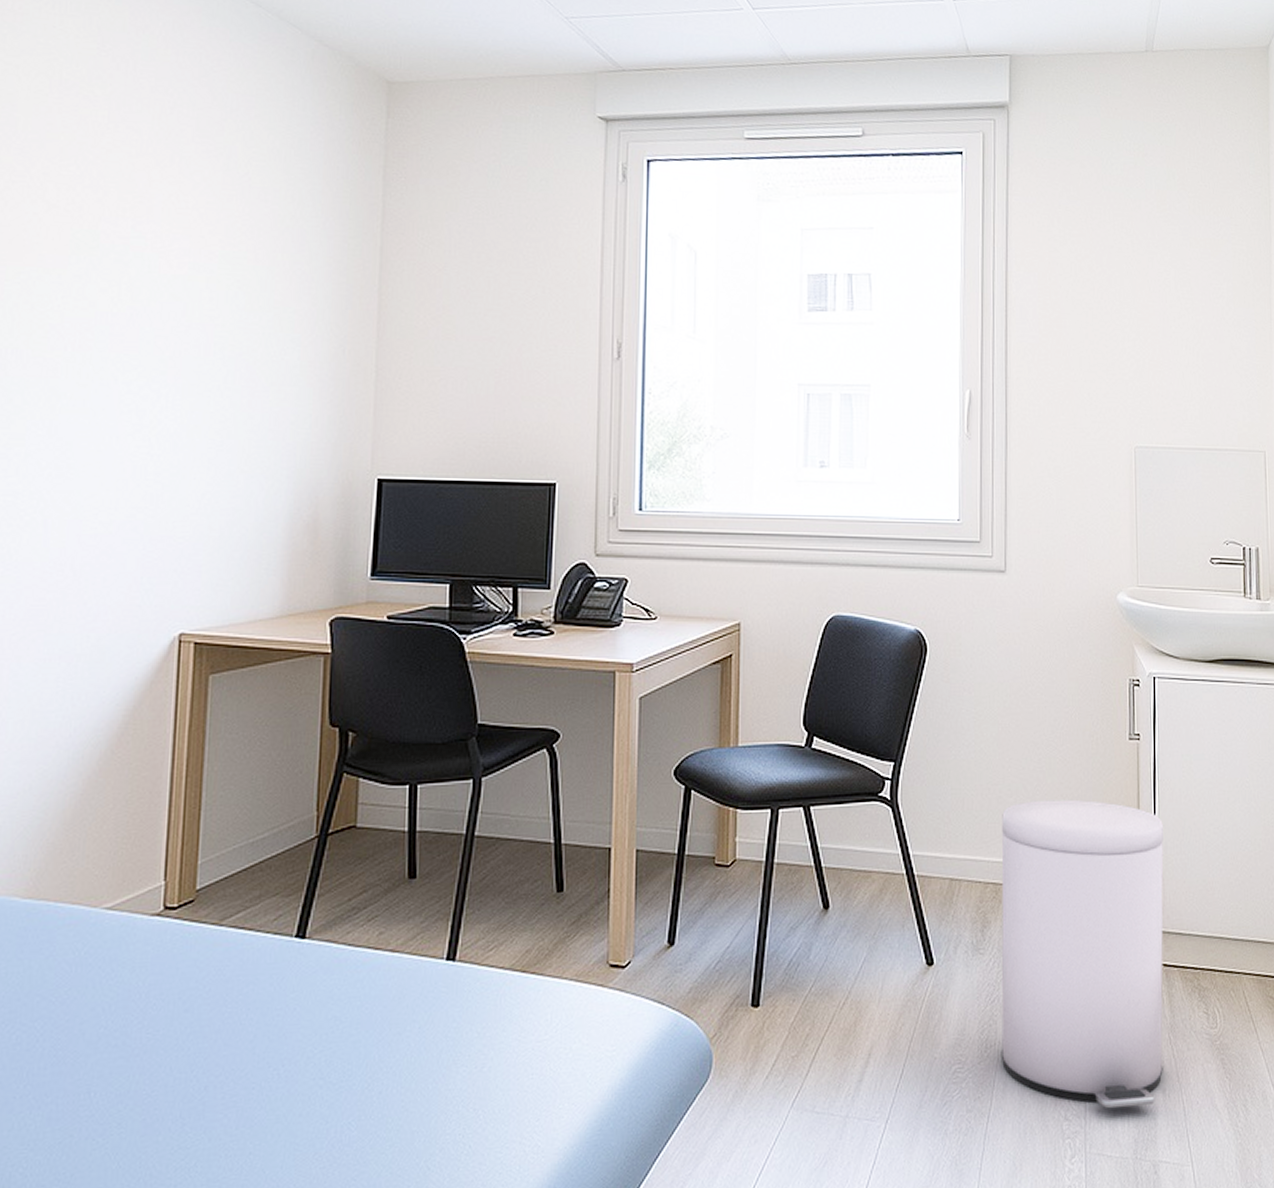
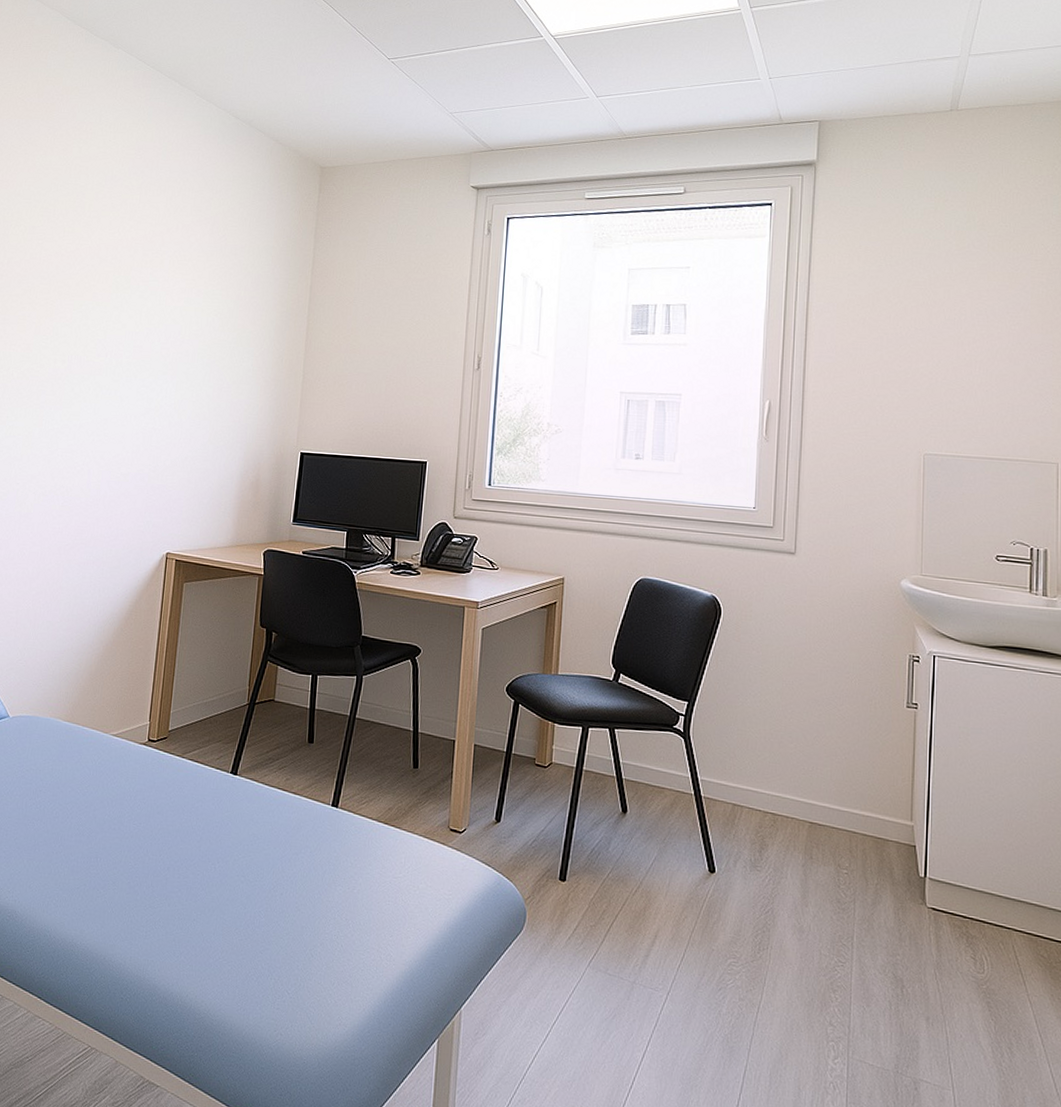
pedal bin: present [1000,799,1164,1109] -> none [772,748,938,1029]

